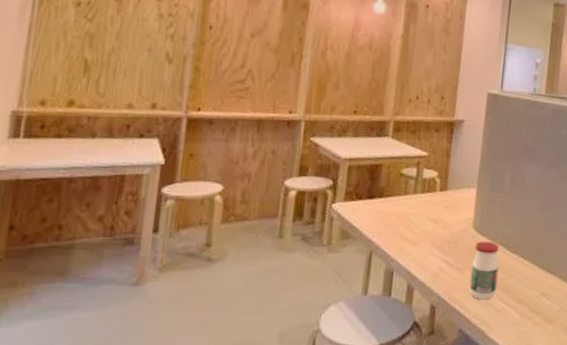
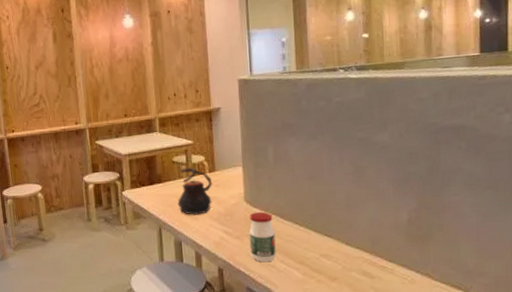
teapot: none [397,183,442,240] -> present [177,167,213,215]

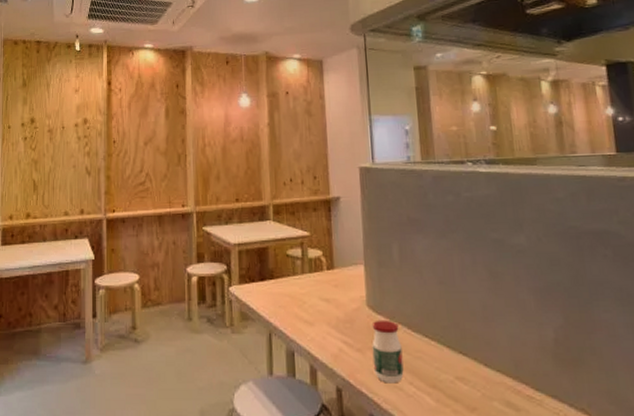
teapot: present [177,167,213,215] -> none [290,263,331,320]

